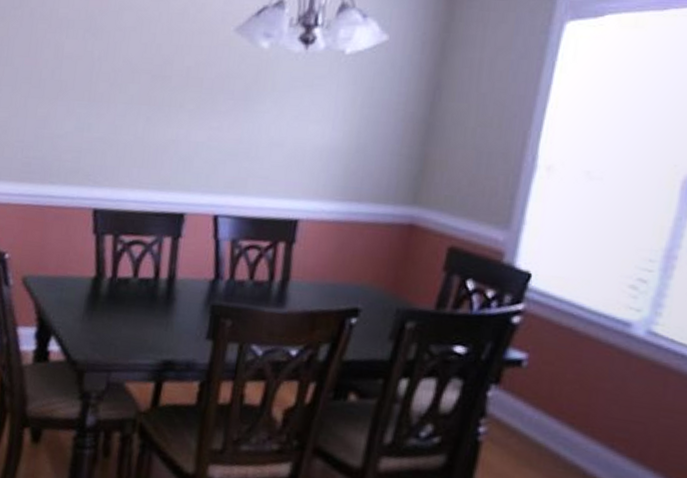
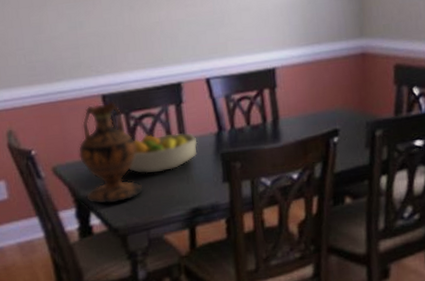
vase: none [49,217,119,333] -> present [78,101,144,205]
fruit bowl: none [104,264,188,311] -> present [128,133,198,174]

